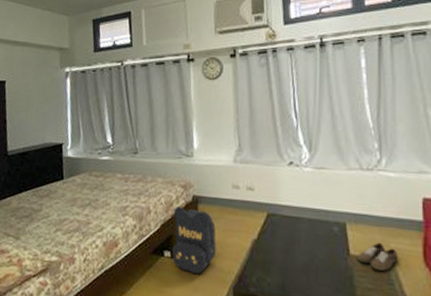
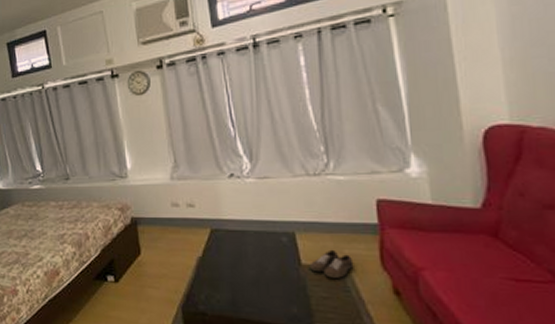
backpack: present [172,205,217,275] -> none [112,229,161,297]

